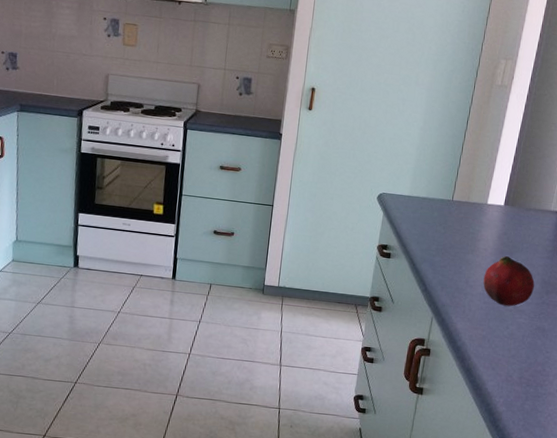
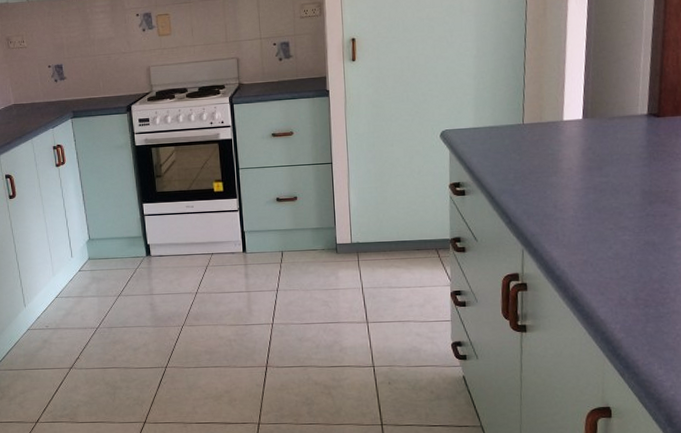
fruit: present [483,256,535,307] -> none [573,172,634,225]

